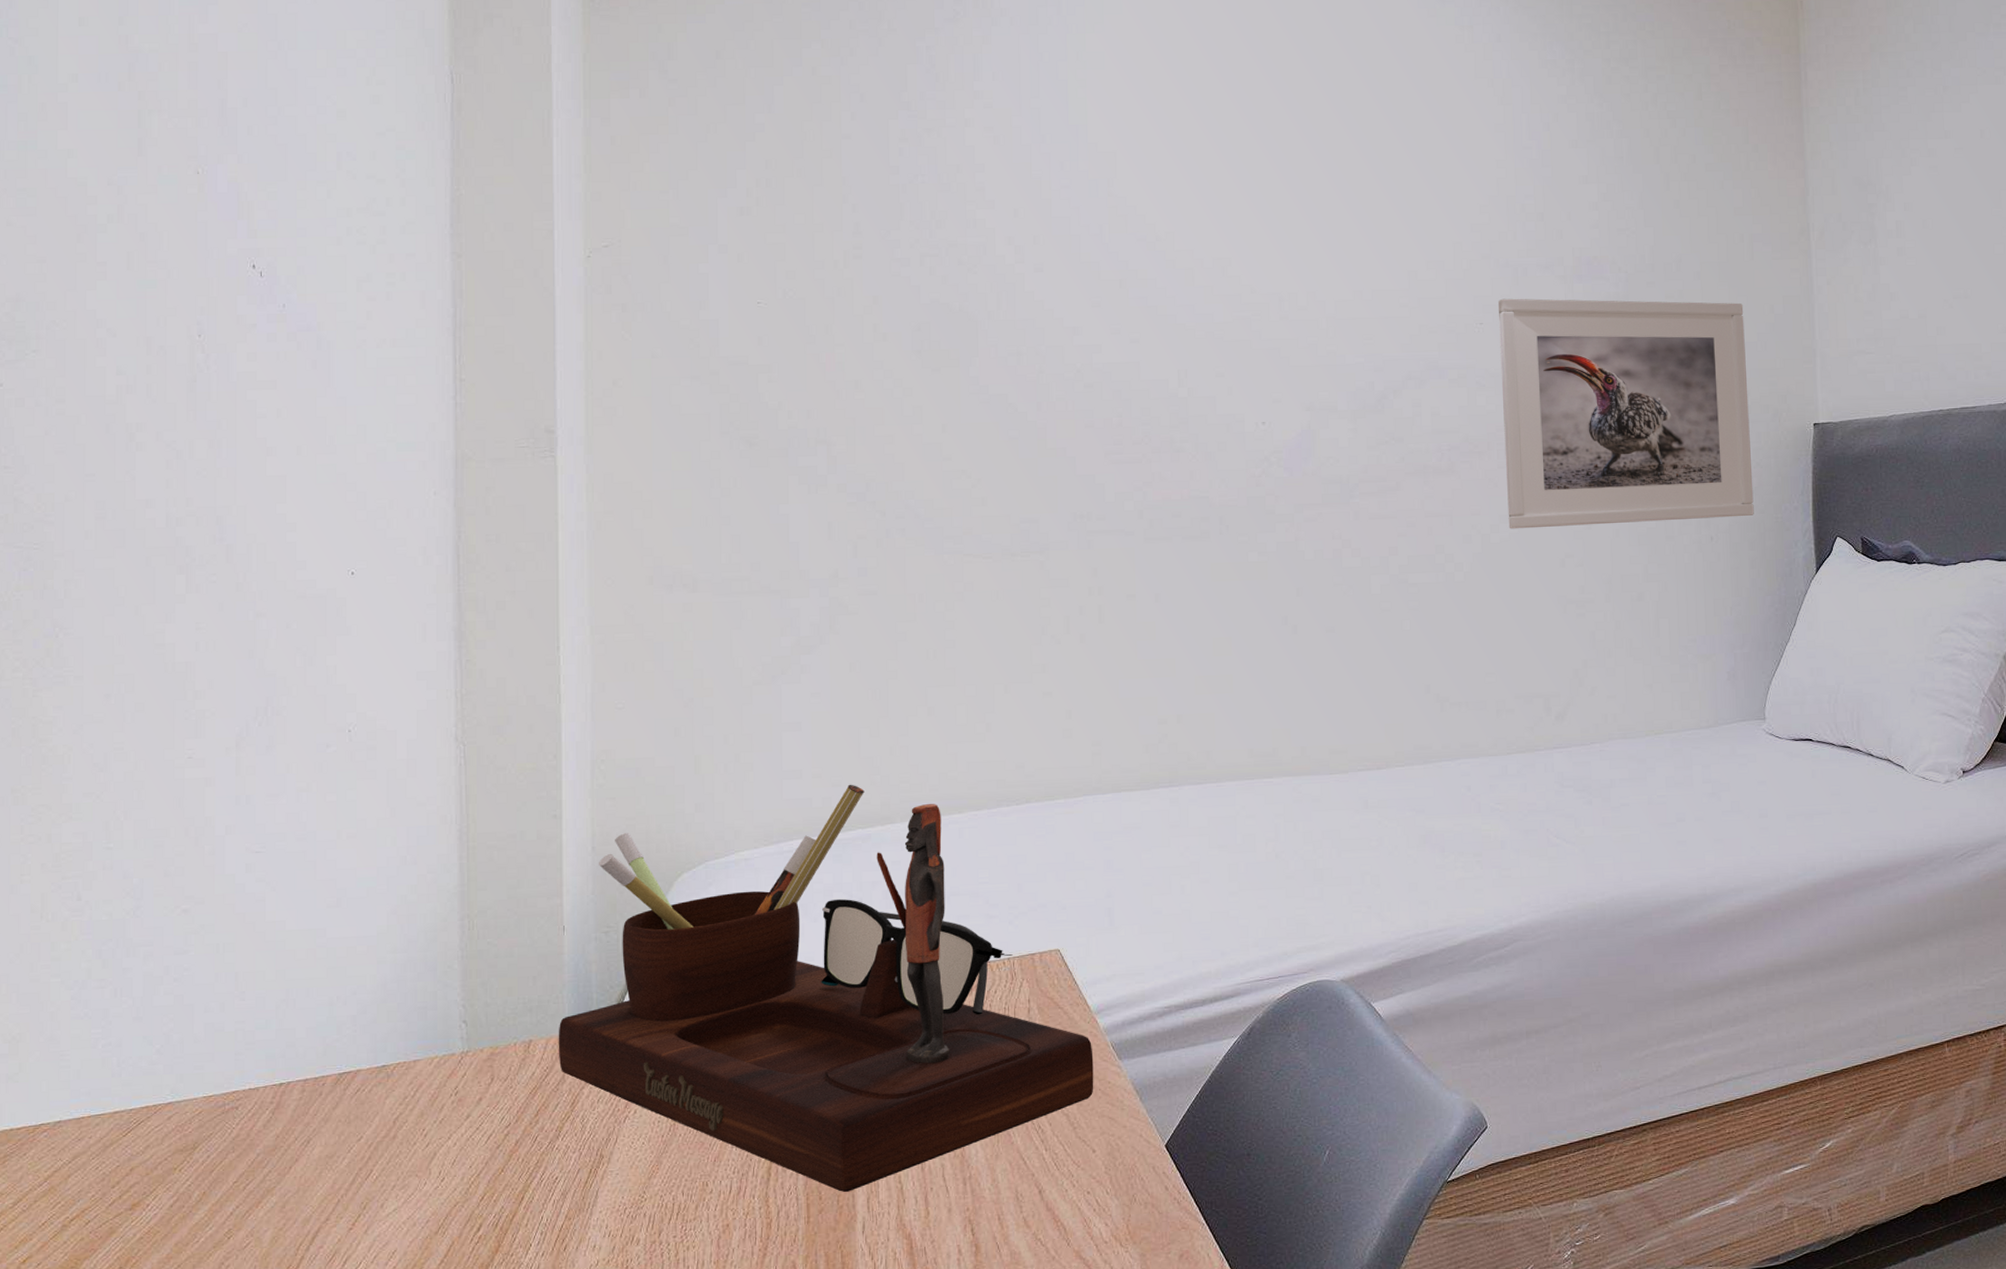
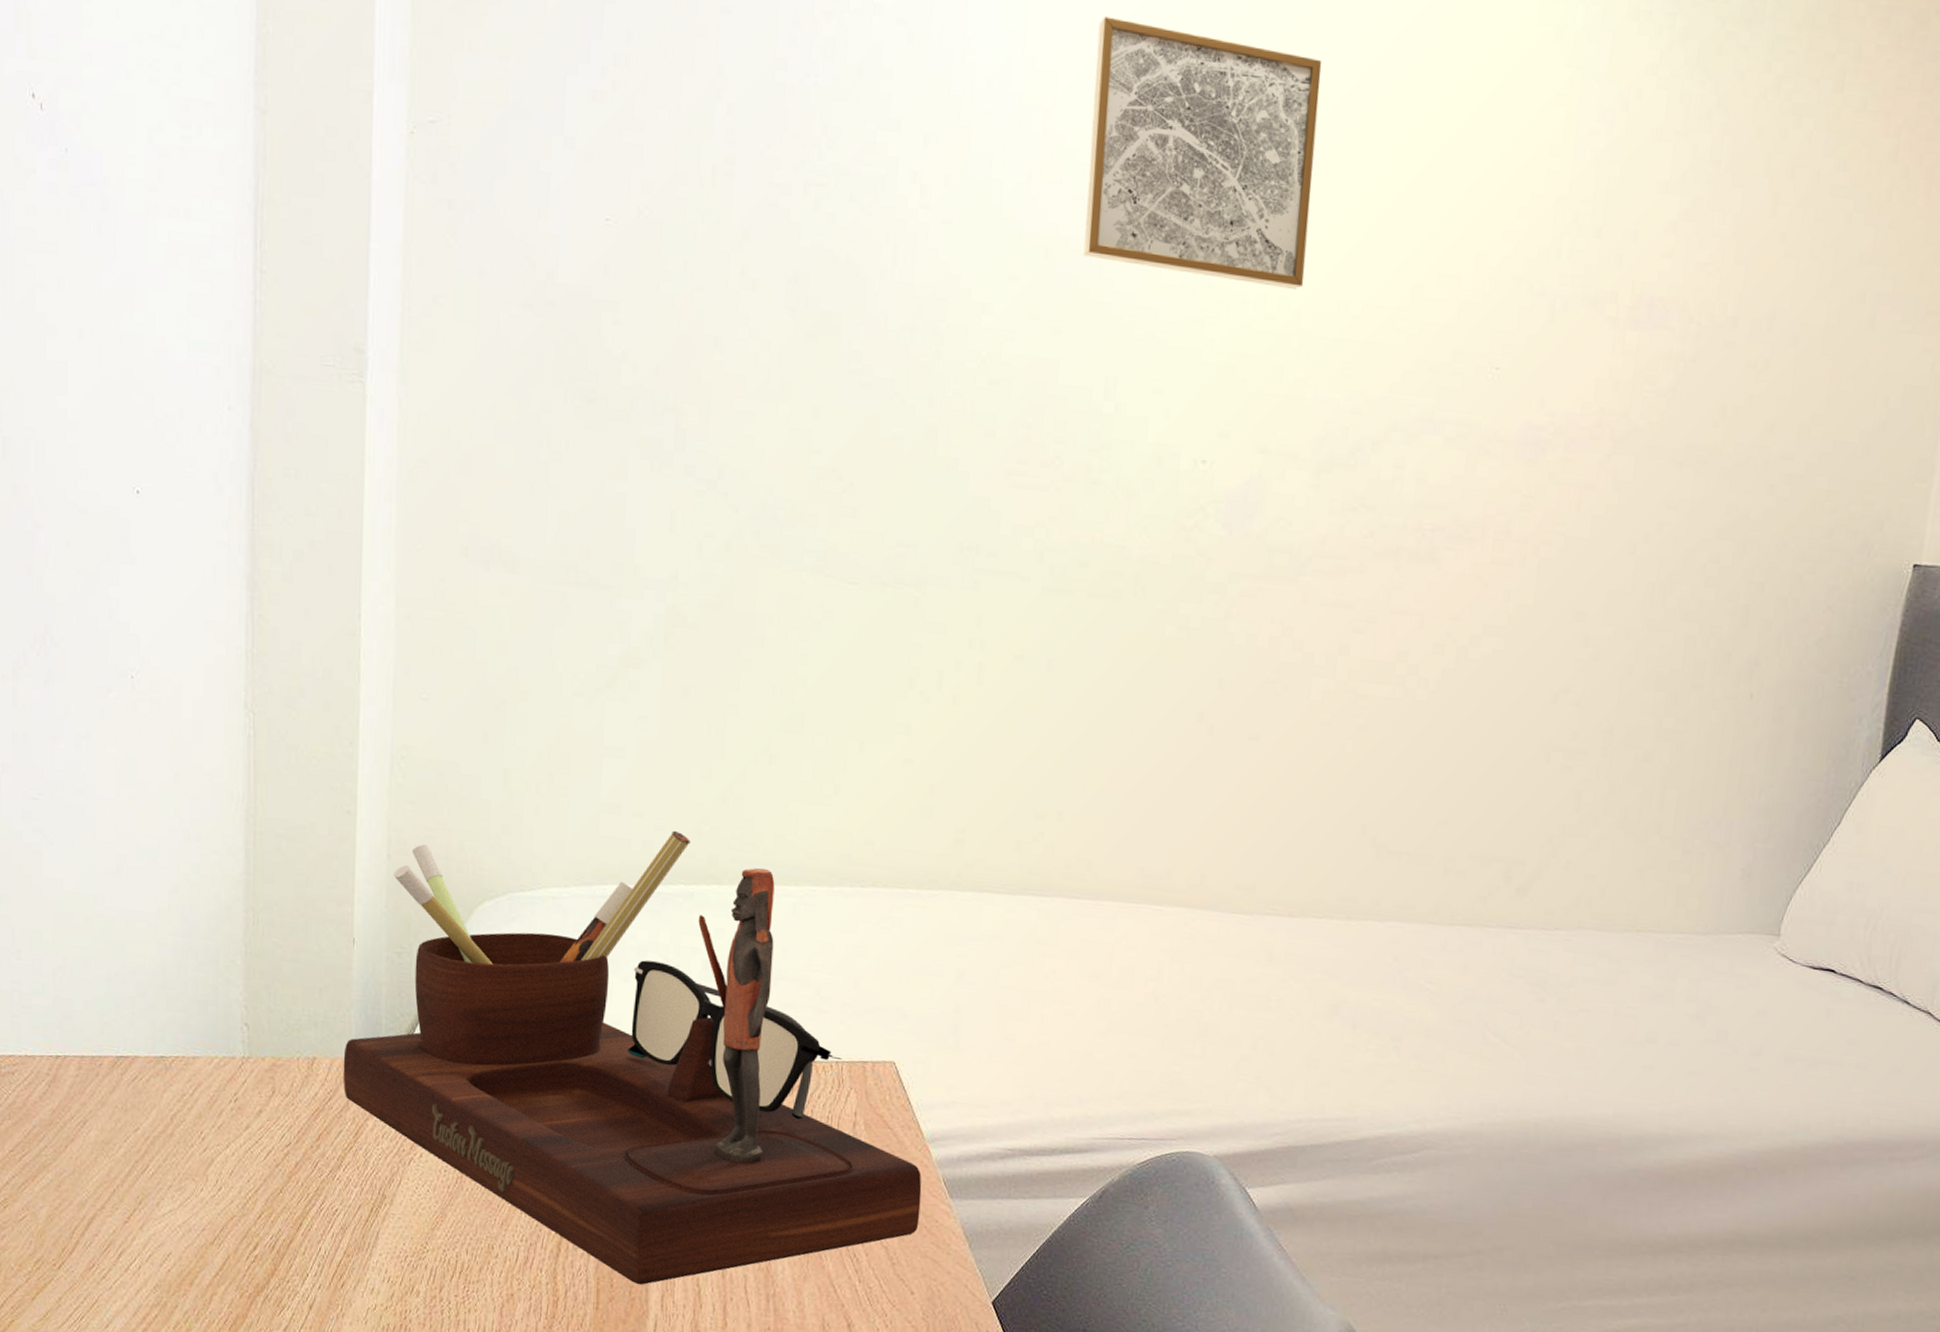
wall art: none [1143,108,1325,286] -> present [1083,16,1322,289]
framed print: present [1498,298,1754,529] -> none [1493,338,1849,674]

